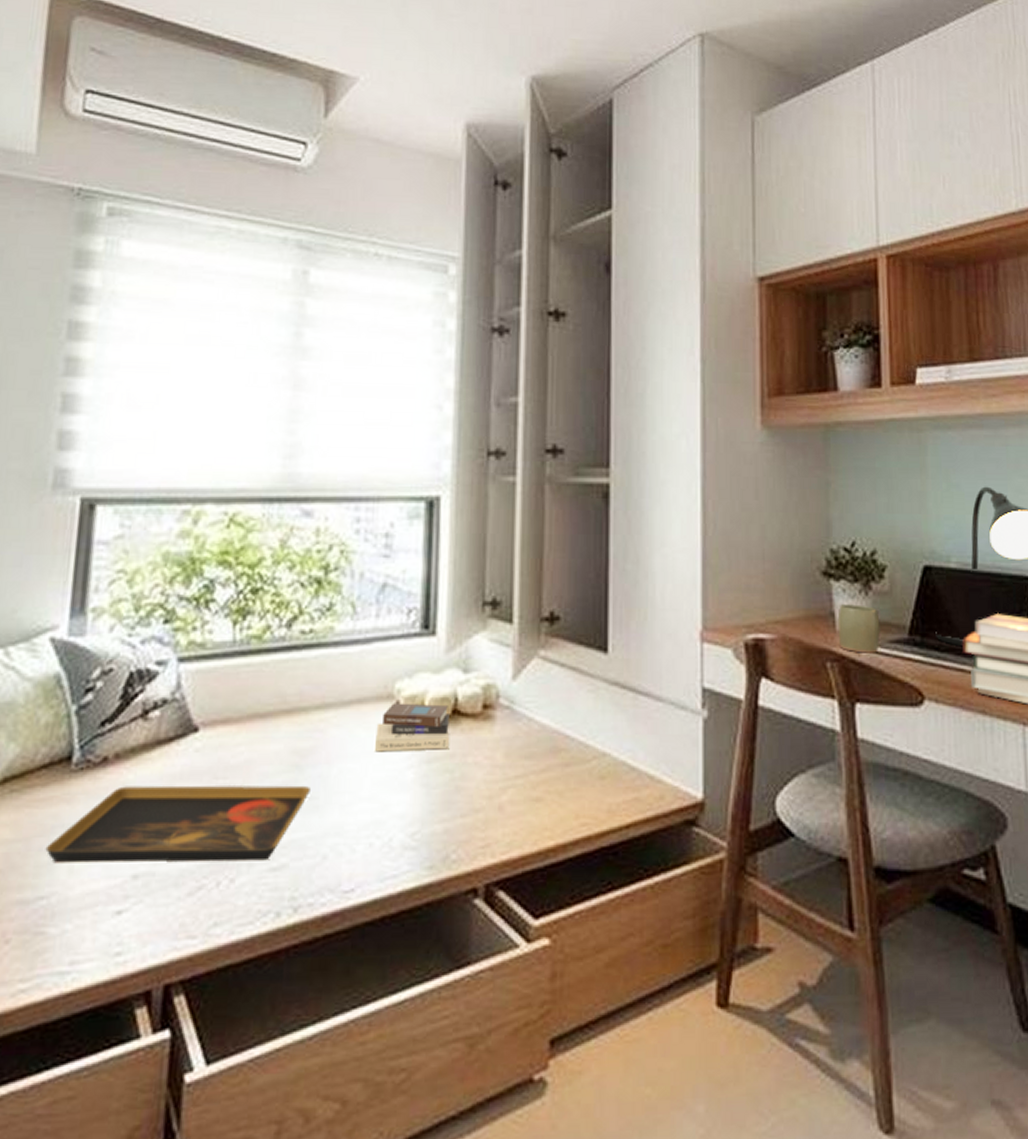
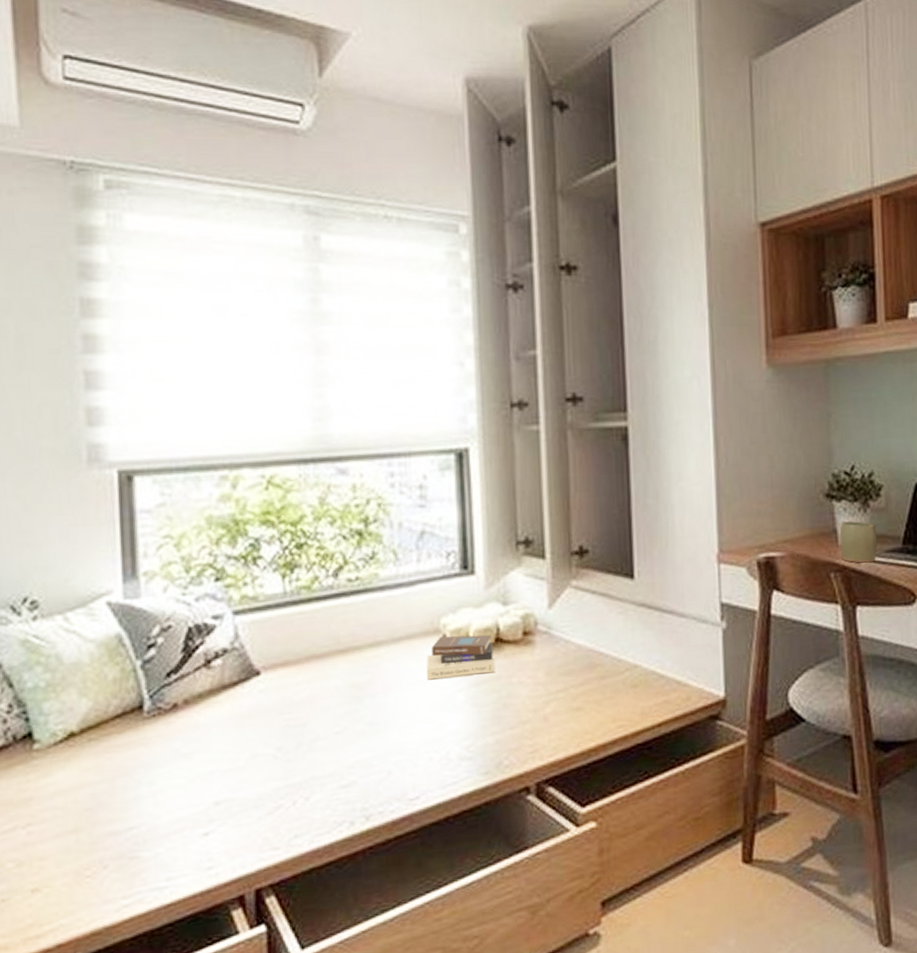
decorative tray: present [45,785,311,862] -> none [129,713,371,797]

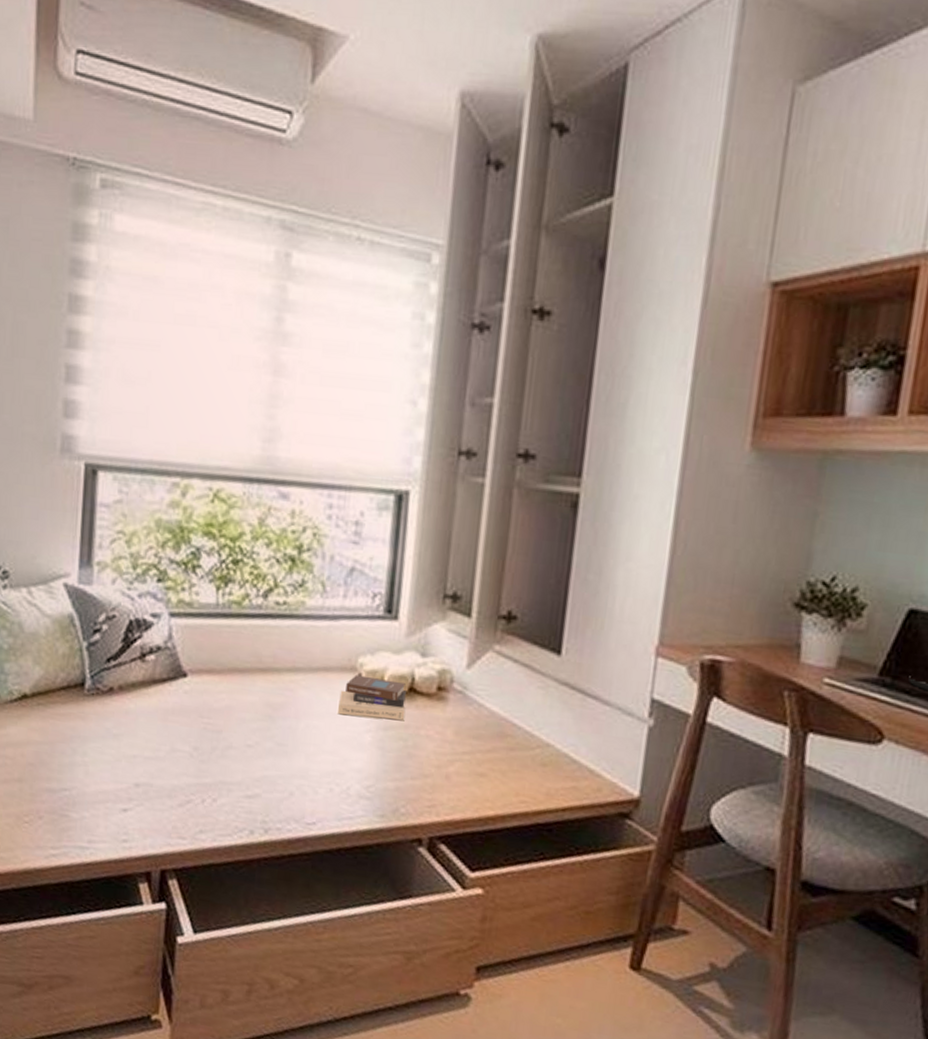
mug: present [839,521,878,563] -> none [800,637,850,689]

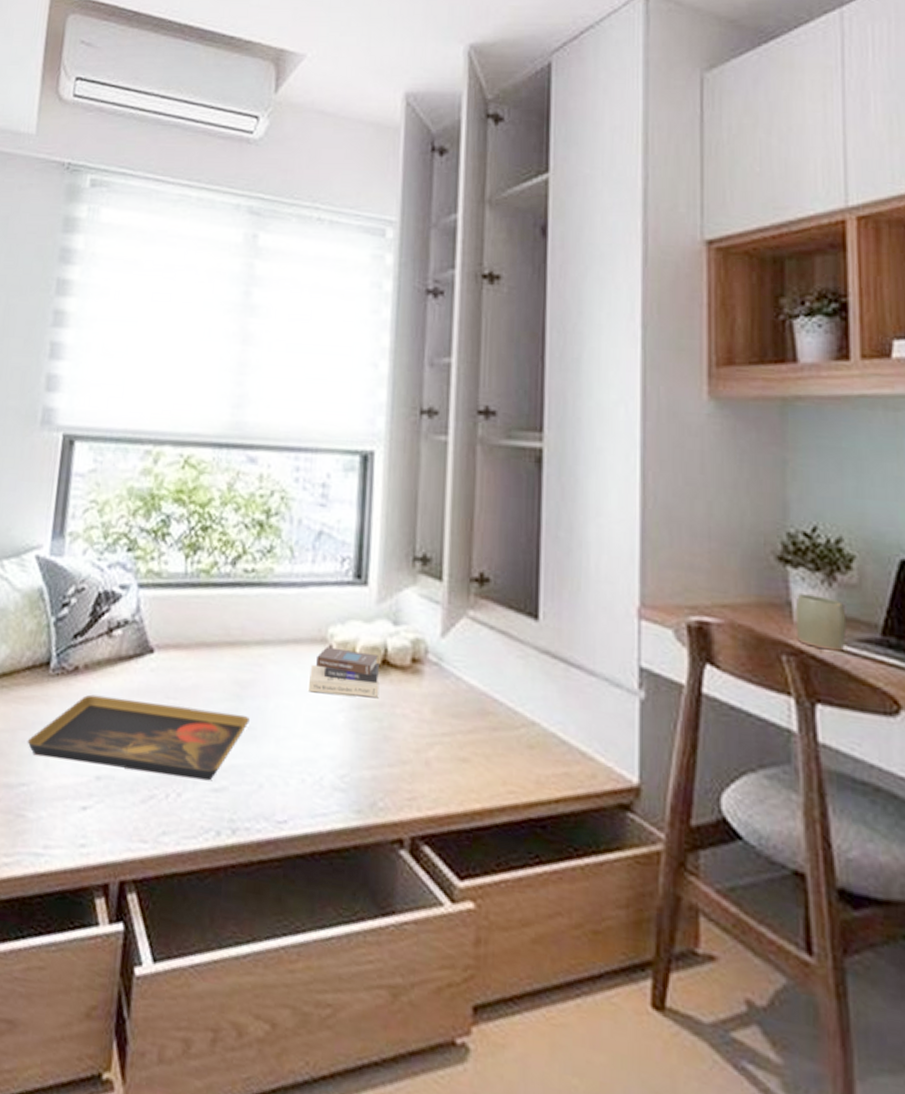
decorative tray: none [66,712,281,789] -> present [27,694,250,781]
mug: none [800,637,850,689] -> present [795,594,847,651]

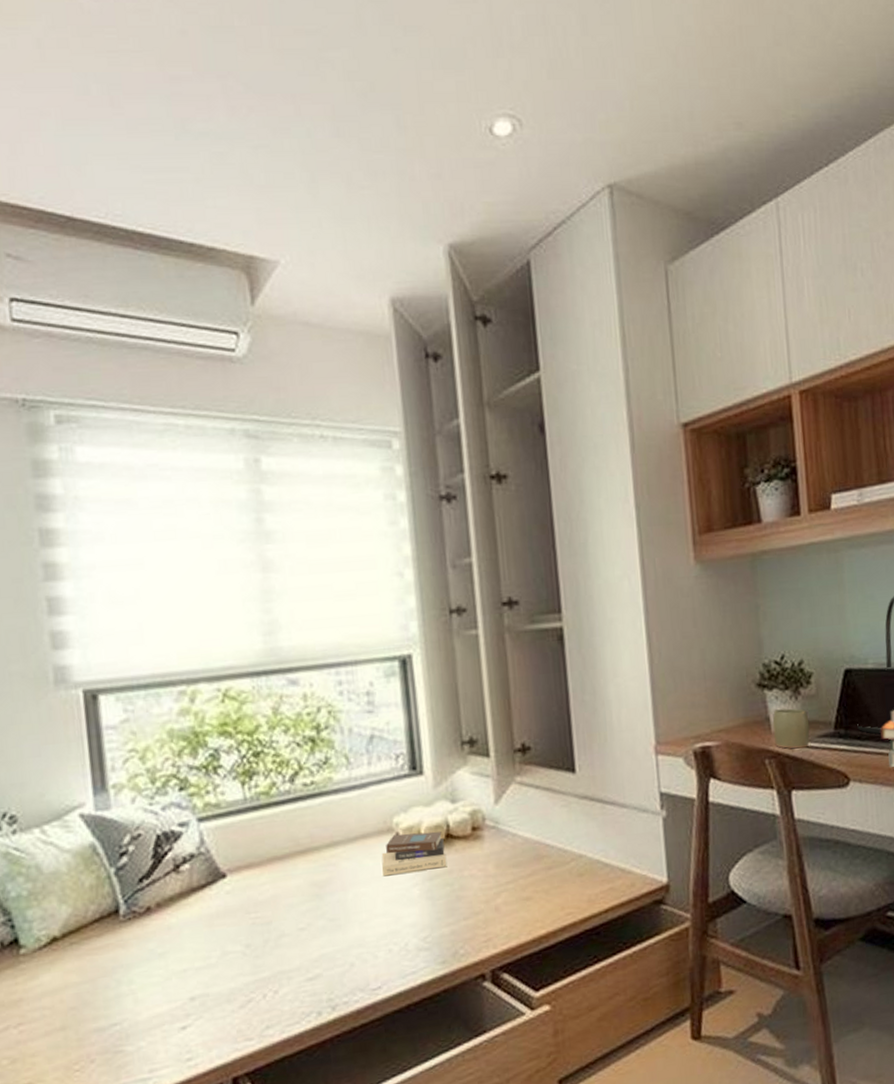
decorative tray: present [27,694,250,781] -> none [110,910,332,995]

